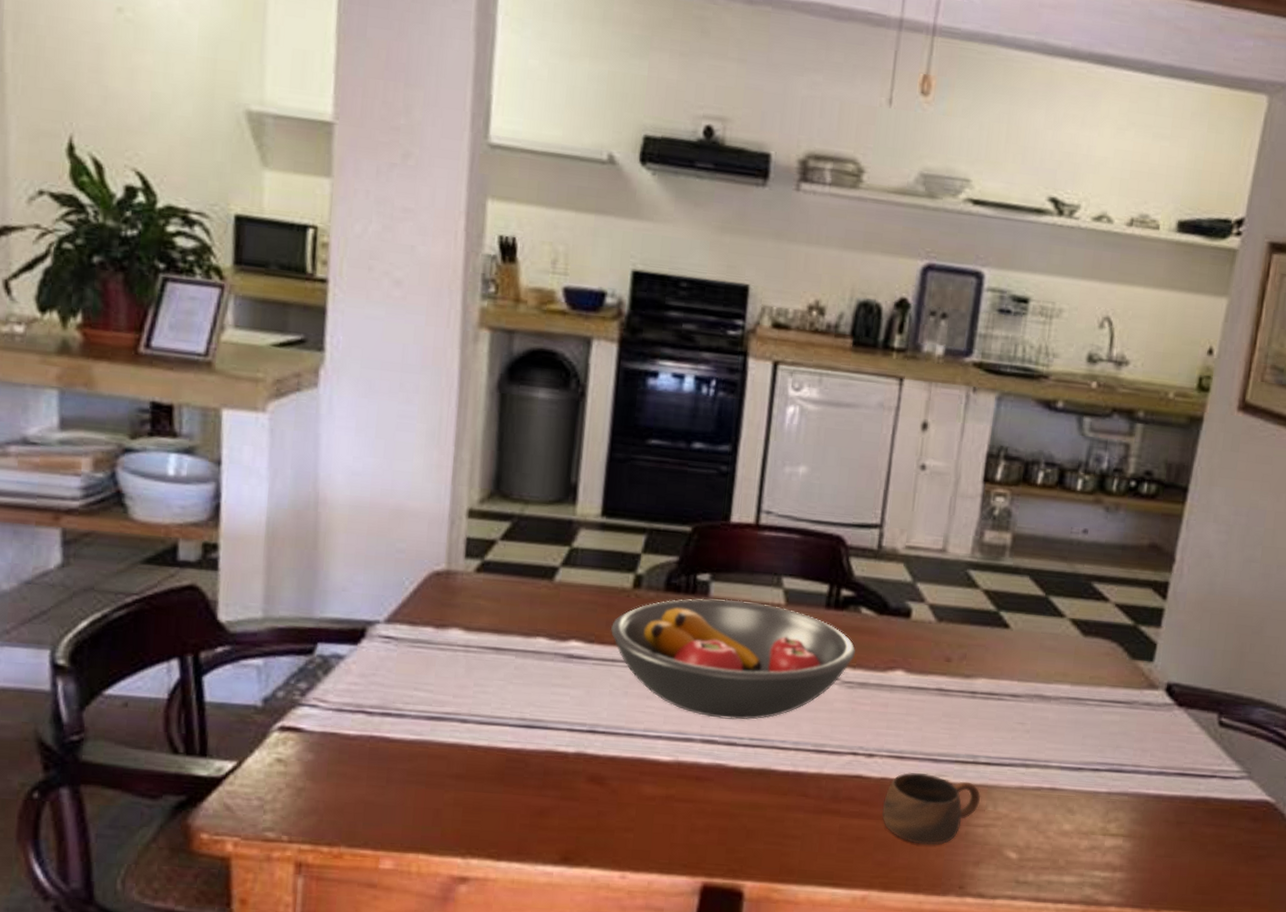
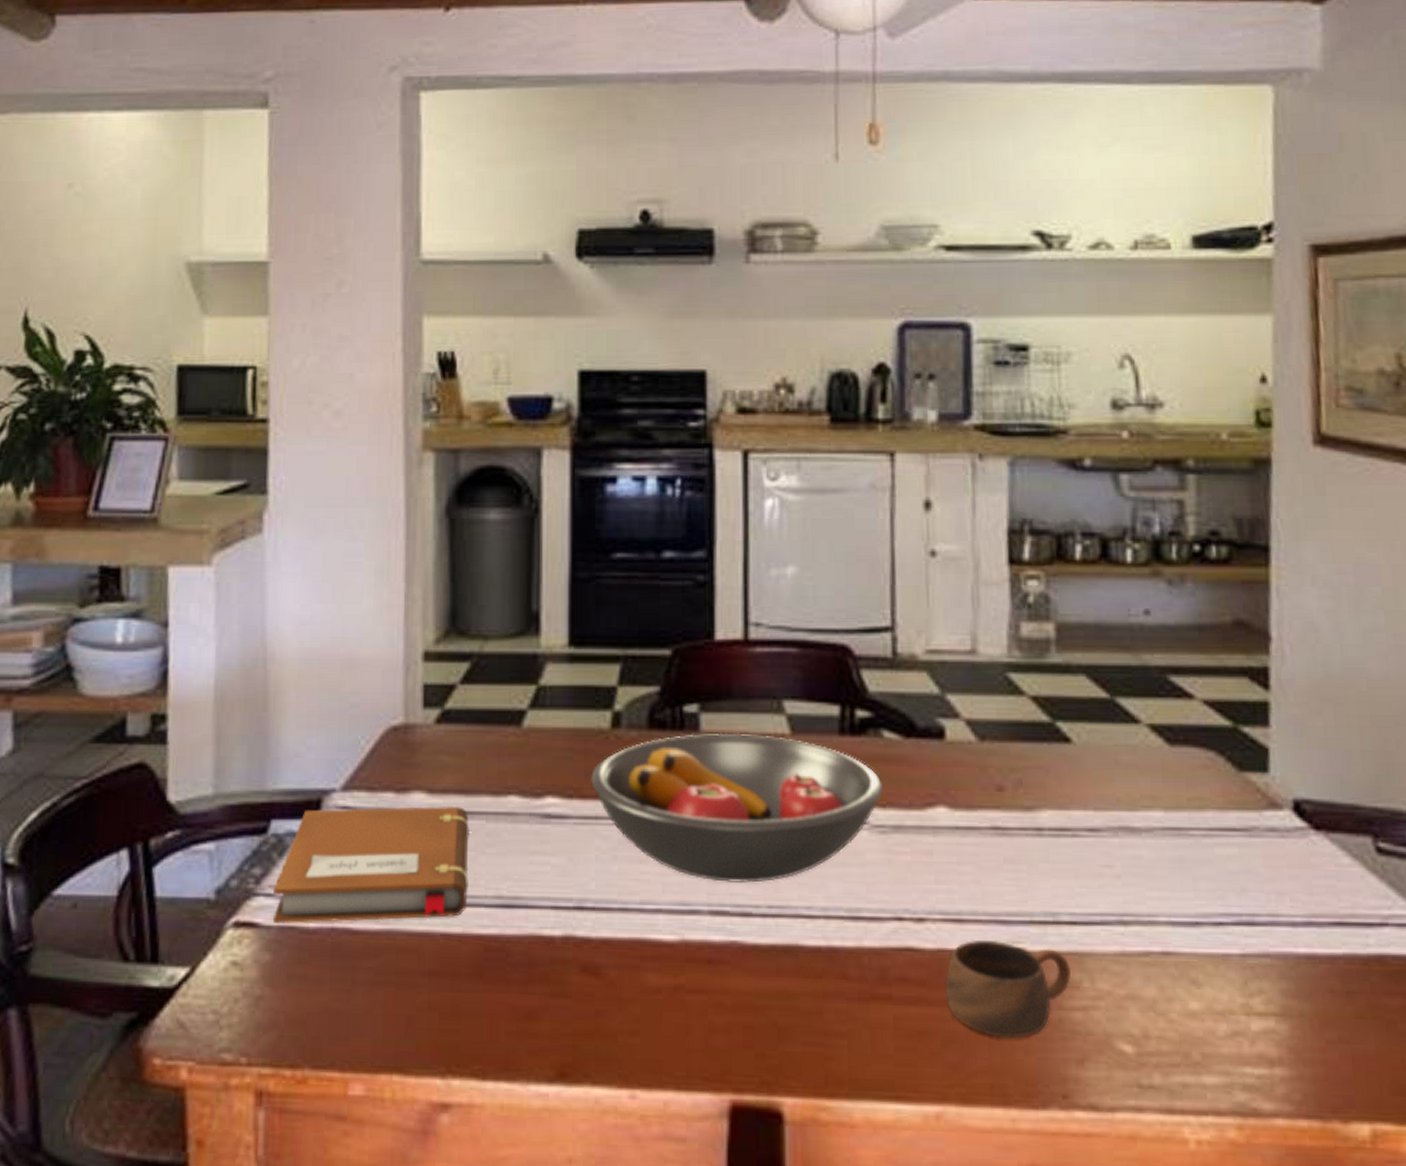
notebook: none [316,637,500,733] -> present [272,805,469,924]

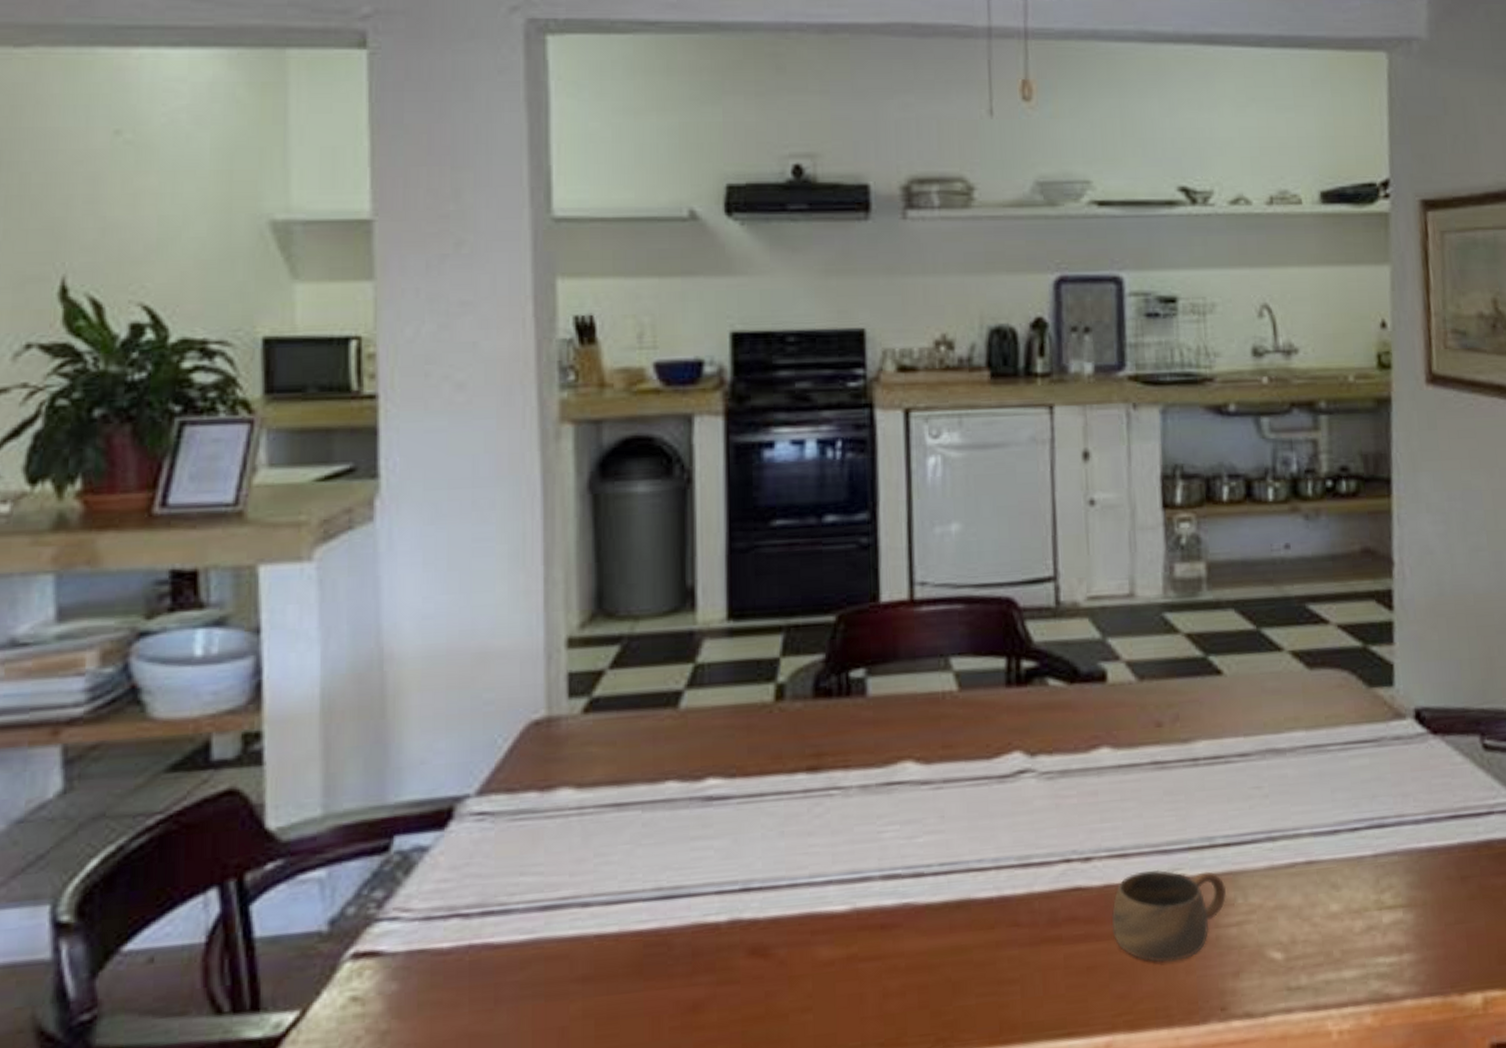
notebook: present [272,805,469,924] -> none [399,799,624,950]
fruit bowl: present [591,733,883,883] -> none [755,694,1049,846]

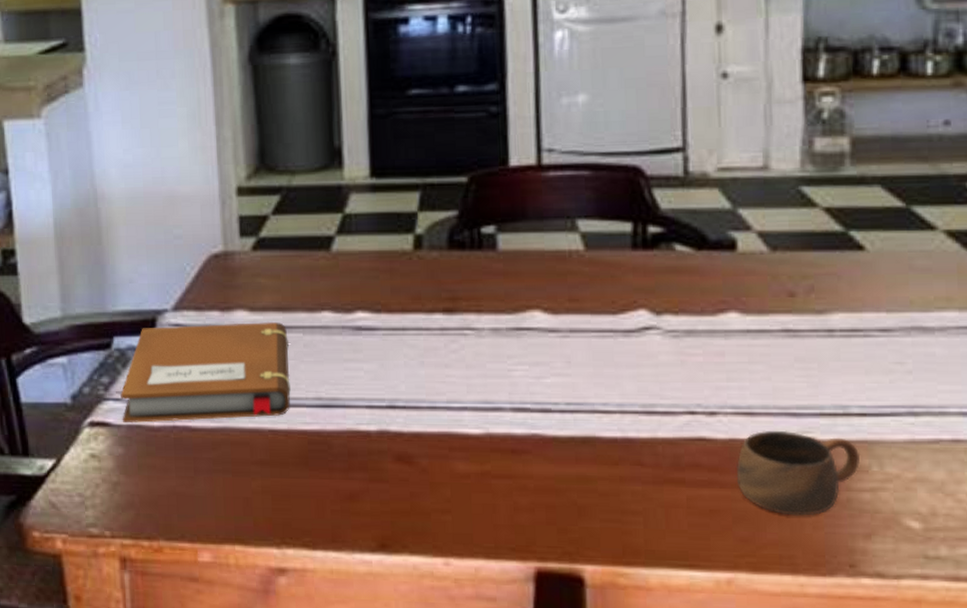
notebook: none [399,799,624,950] -> present [120,321,291,424]

